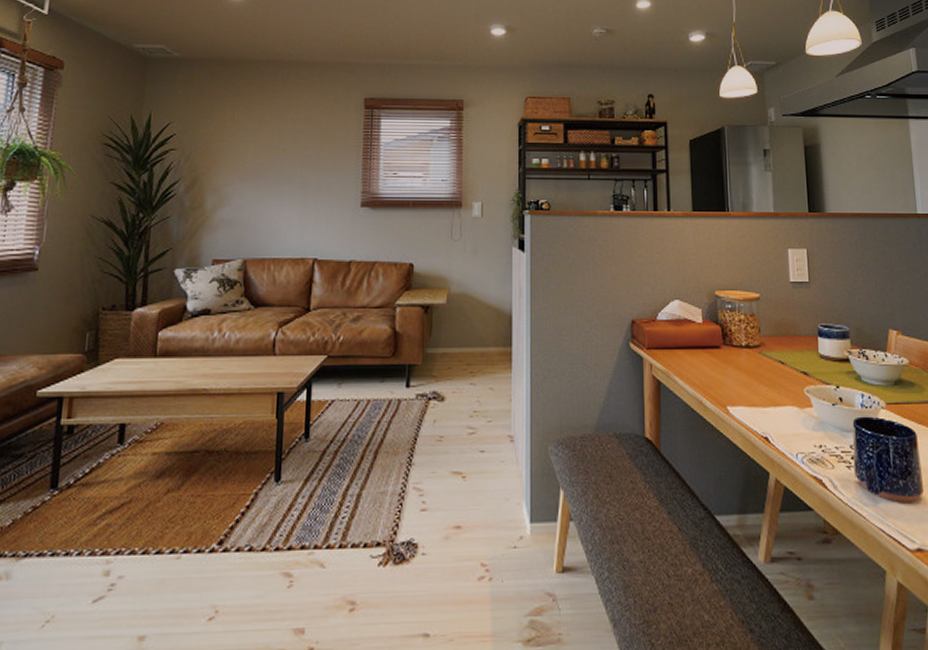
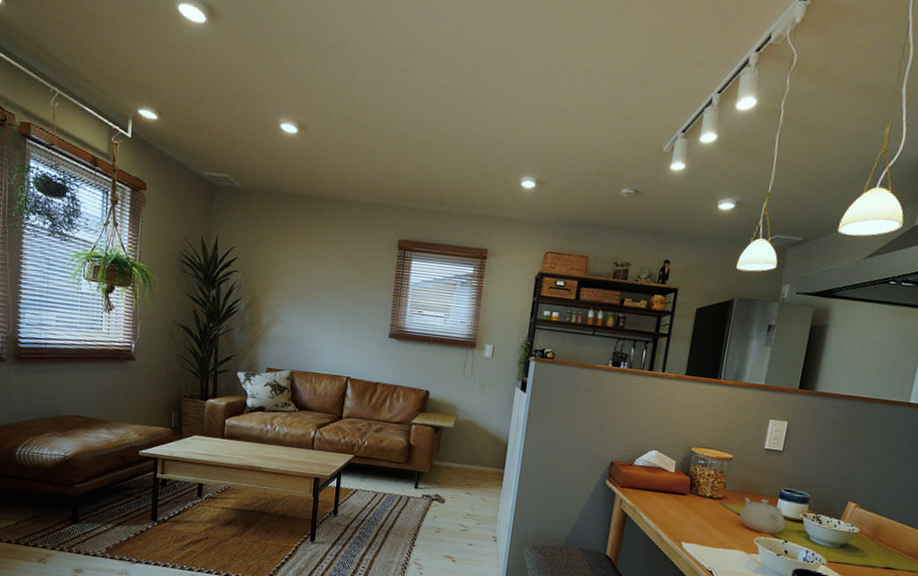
teapot: none [782,340,833,381] -> present [739,497,786,535]

